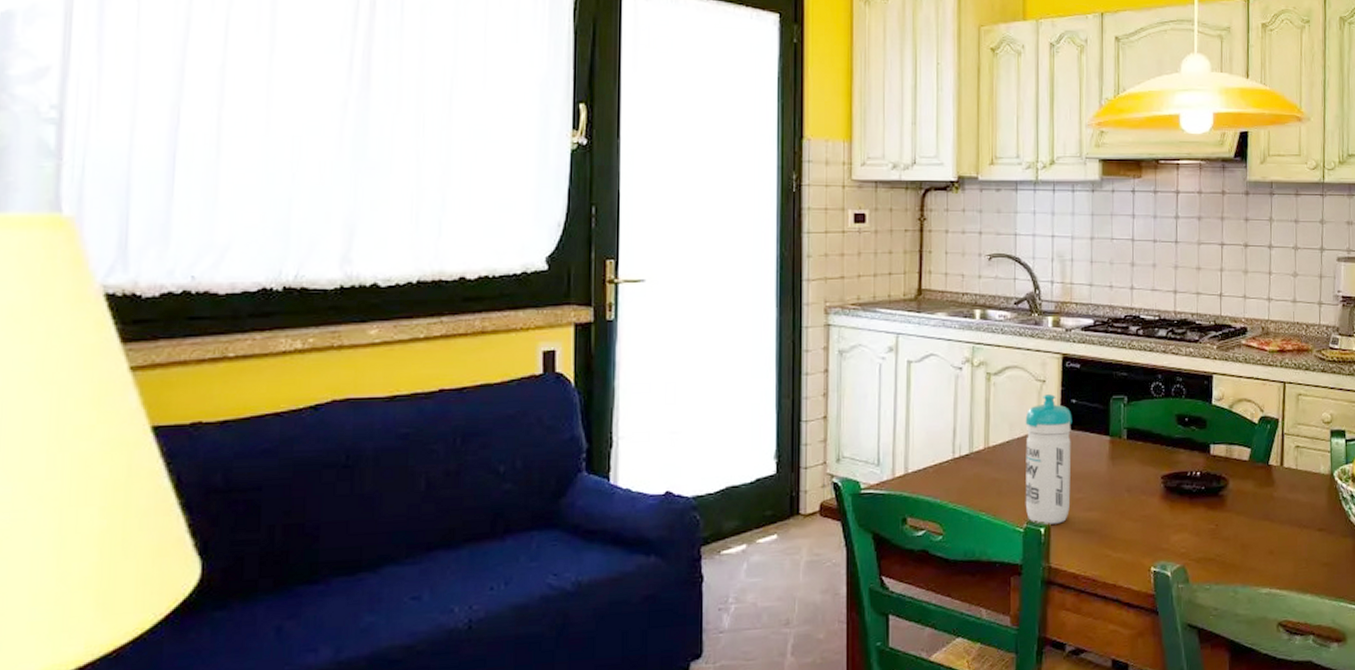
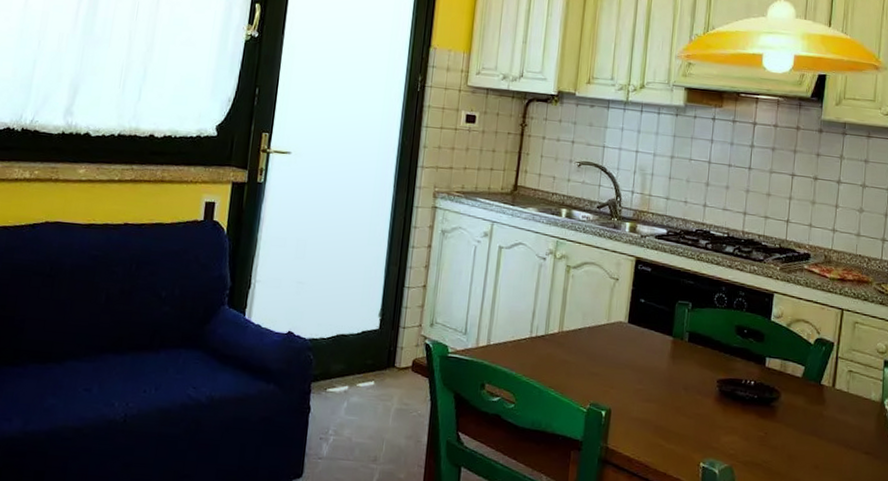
water bottle: present [1025,394,1072,525] -> none [590,291,640,410]

